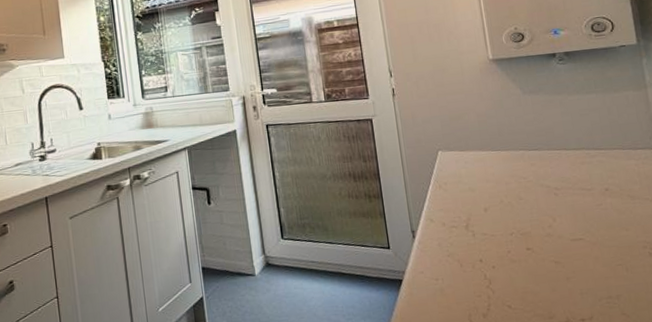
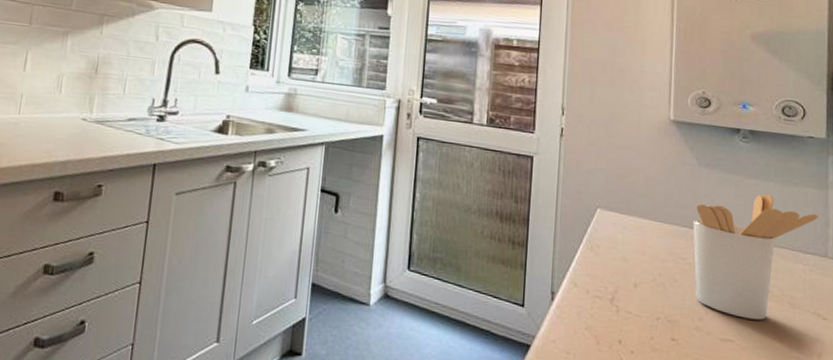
utensil holder: none [526,104,642,218] -> present [692,193,818,320]

